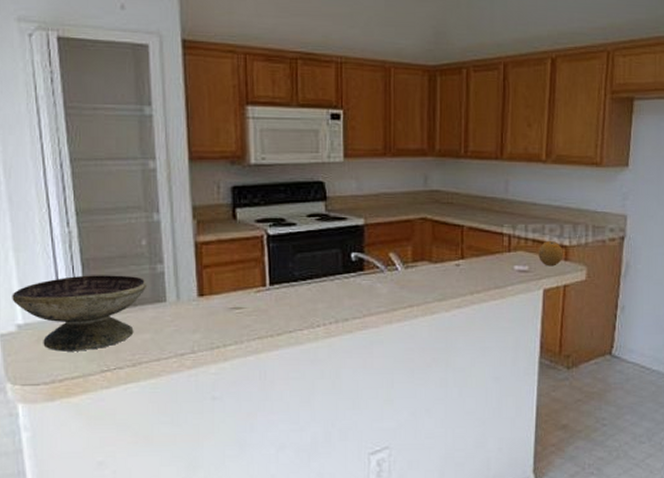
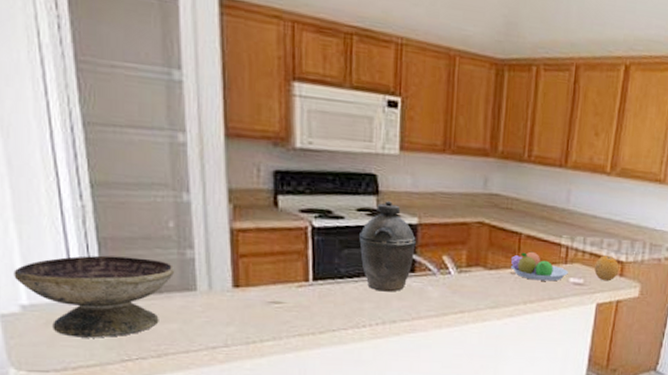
kettle: none [311,206,363,291] -> present [359,201,416,292]
fruit bowl: none [454,242,512,270] -> present [510,251,568,282]

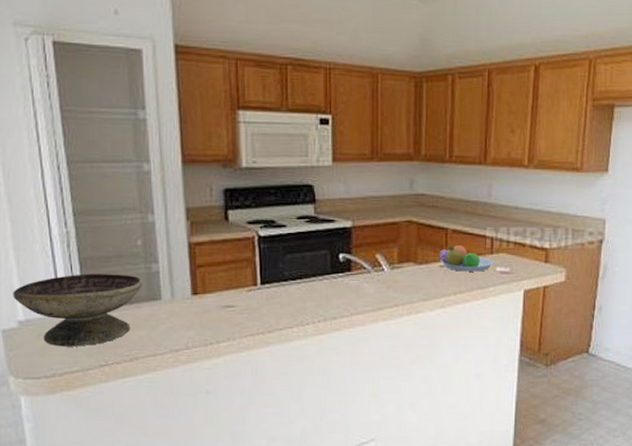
kettle: present [359,201,416,292] -> none [300,208,351,291]
fruit: present [594,256,619,282] -> none [520,244,544,268]

